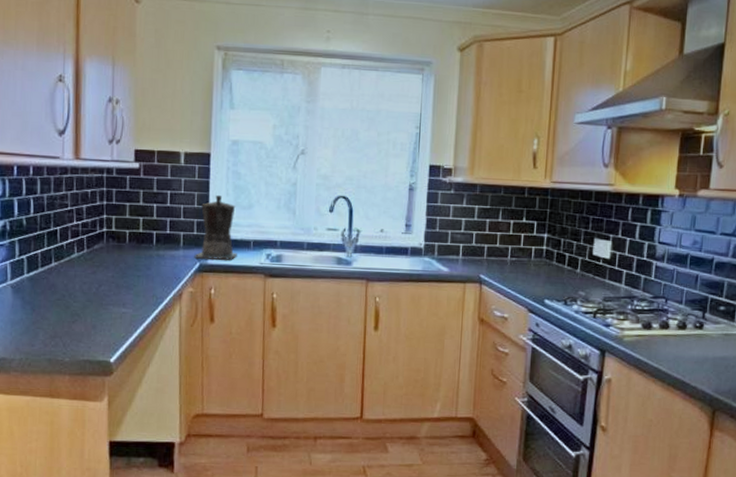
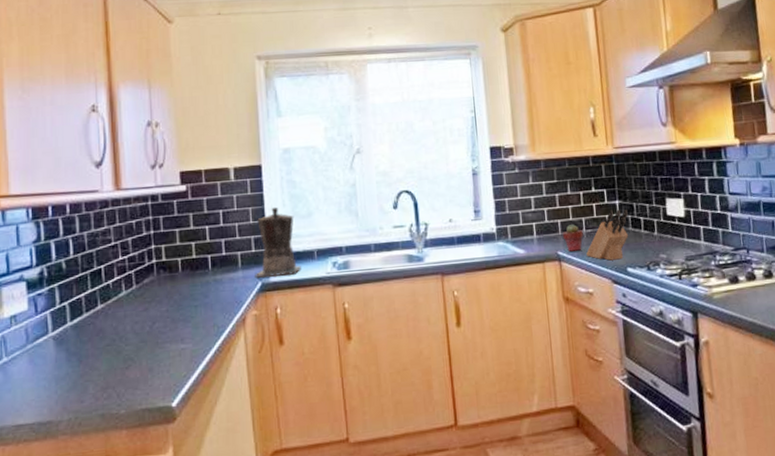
potted succulent: none [487,251,508,277] -> present [562,224,583,252]
knife block: none [507,242,554,291] -> present [586,209,628,261]

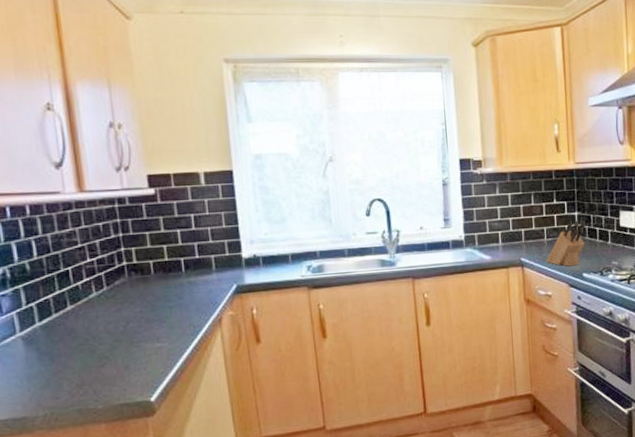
coffee maker: present [255,207,301,278] -> none [229,212,276,280]
potted succulent: present [562,224,583,252] -> none [525,233,544,258]

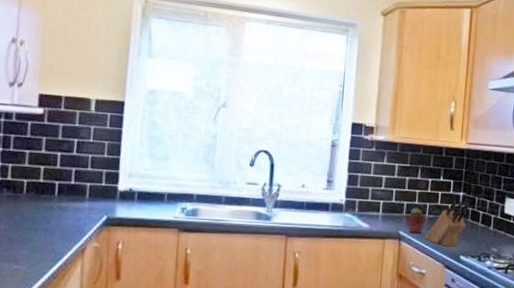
potted succulent: none [525,233,544,258] -> present [406,208,426,233]

